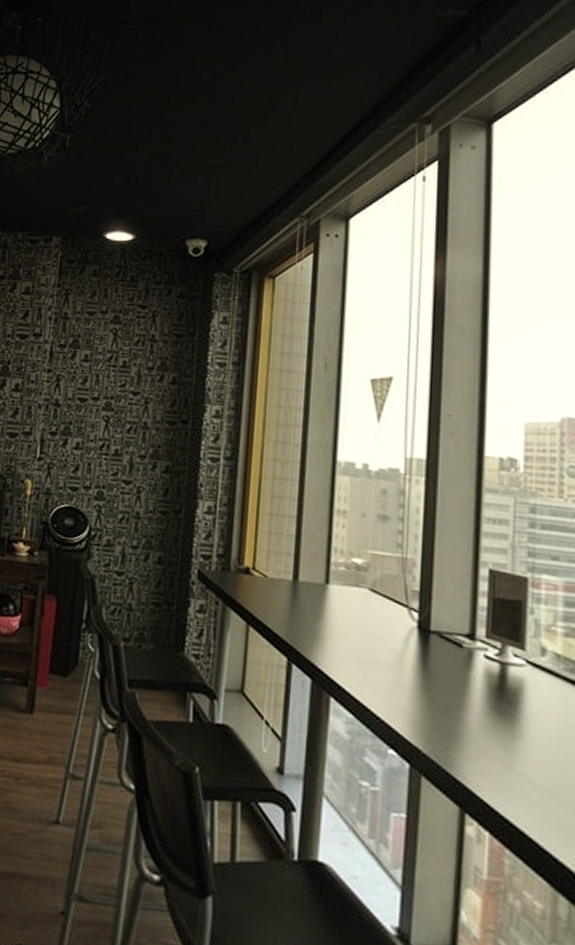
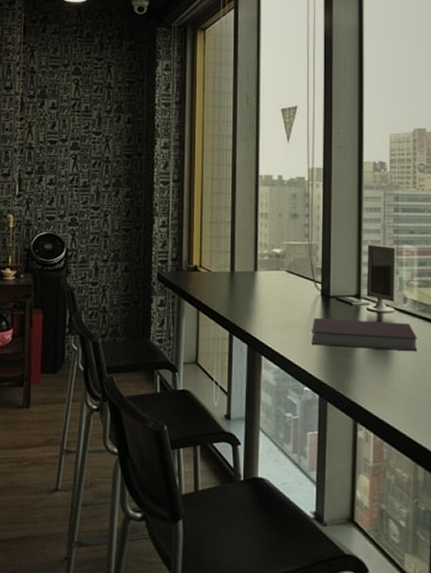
notebook: none [401,656,562,728] -> present [312,317,418,352]

